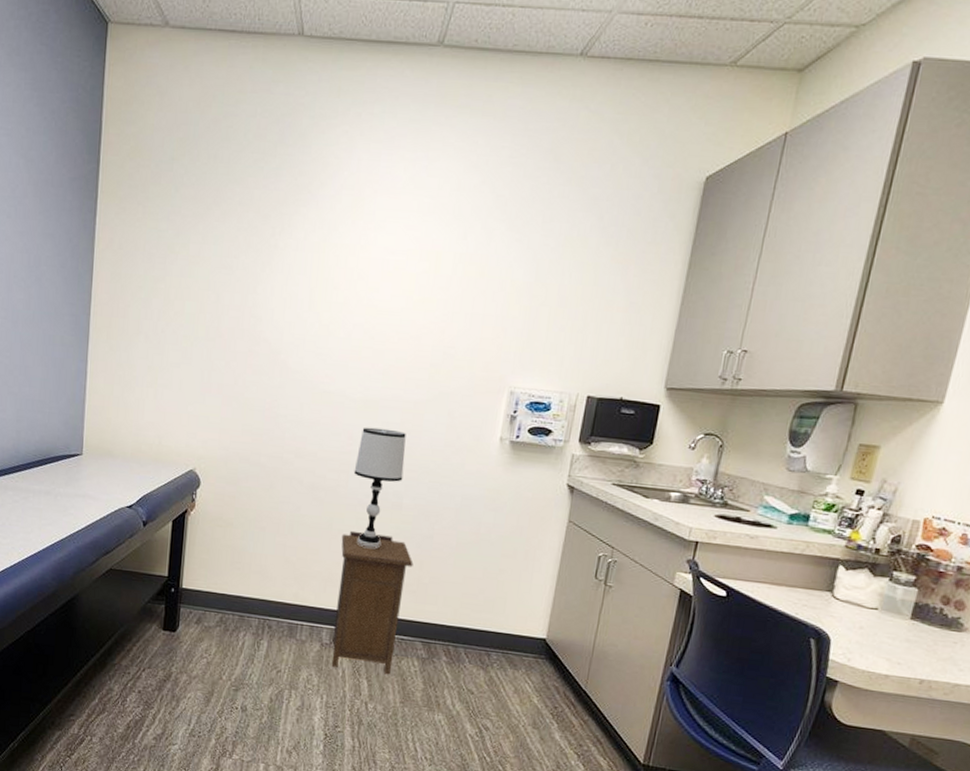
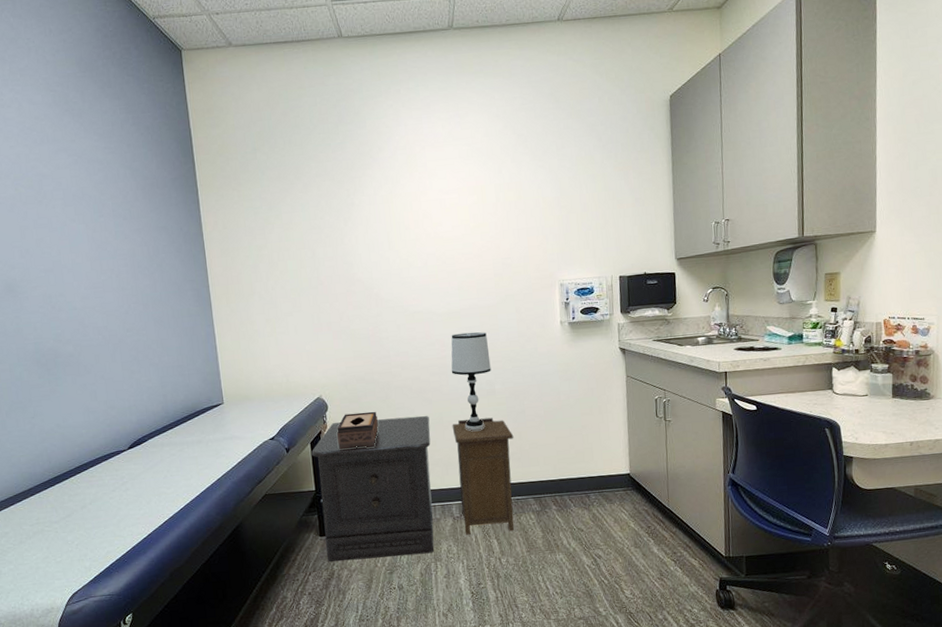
nightstand: none [166,502,317,679] -> present [311,415,435,562]
tissue box: none [203,496,256,541] -> present [337,411,379,450]

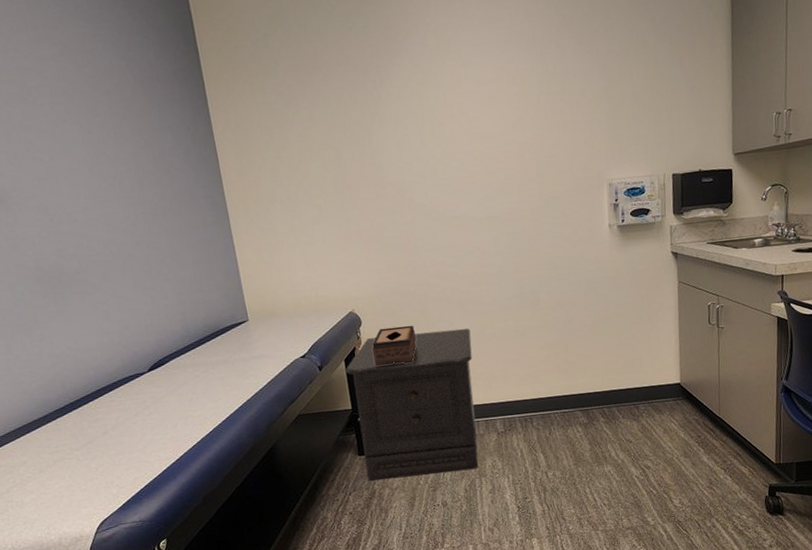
table lamp: present [451,332,491,431] -> none [491,237,536,344]
nightstand: present [452,417,514,535] -> none [494,328,561,450]

